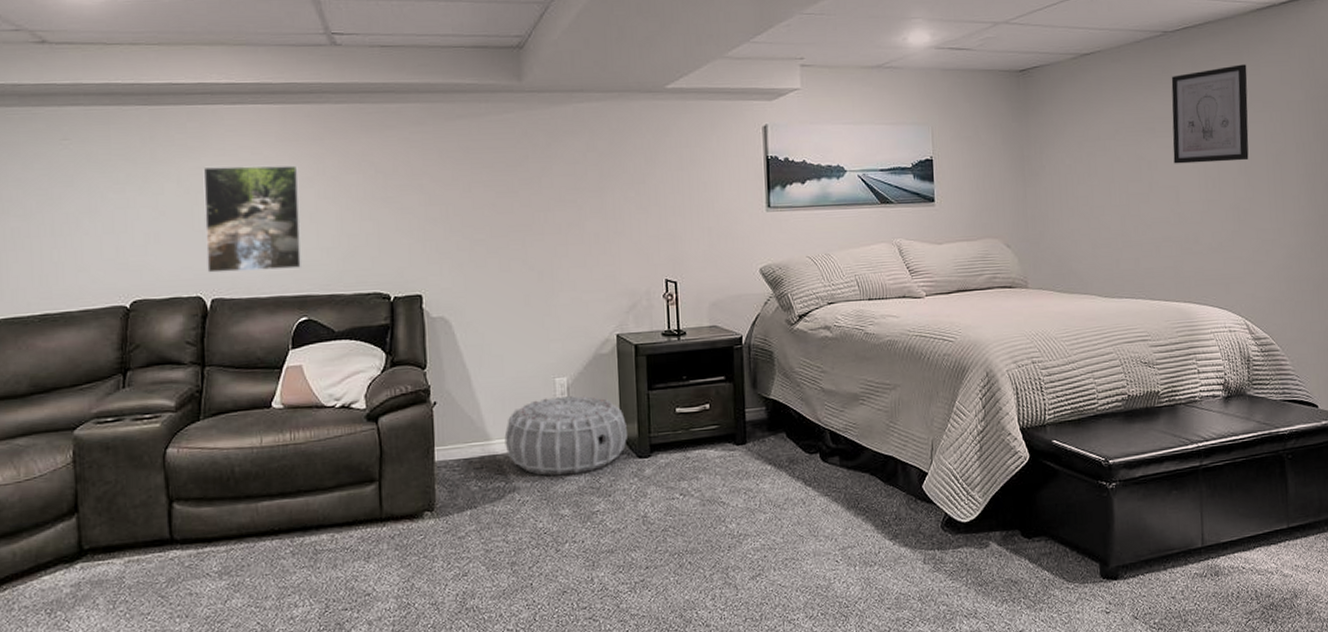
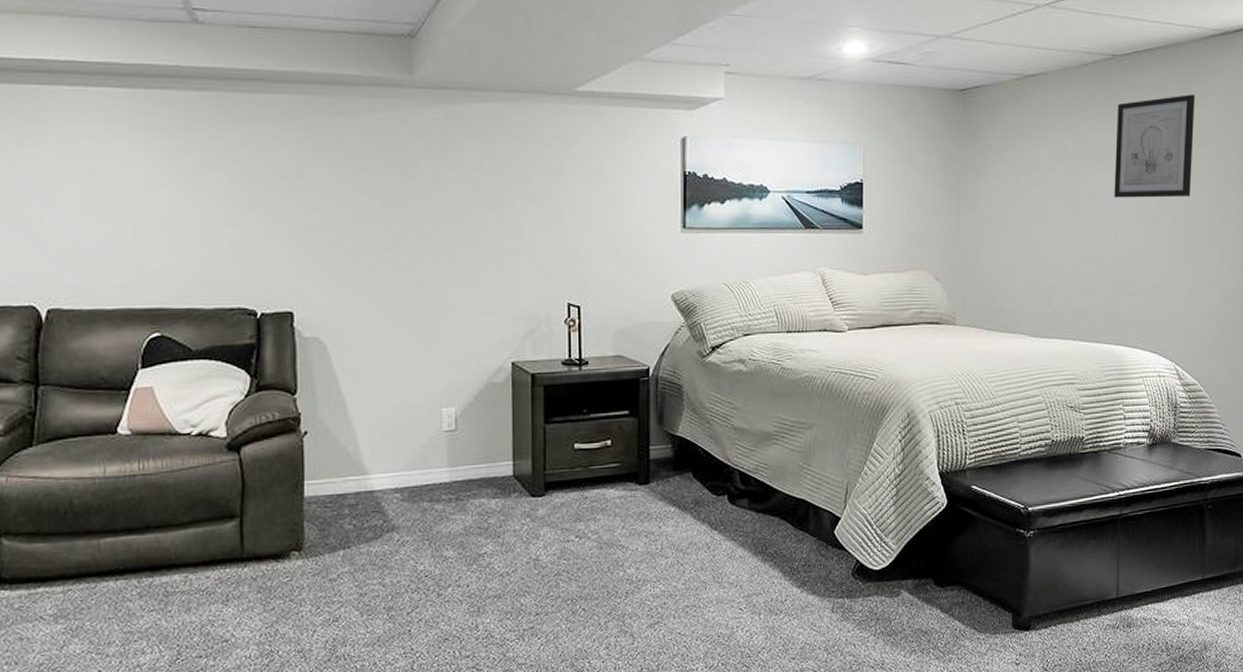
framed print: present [203,165,303,273] -> none [37,156,155,279]
air purifier: present [504,395,627,476] -> none [383,428,520,515]

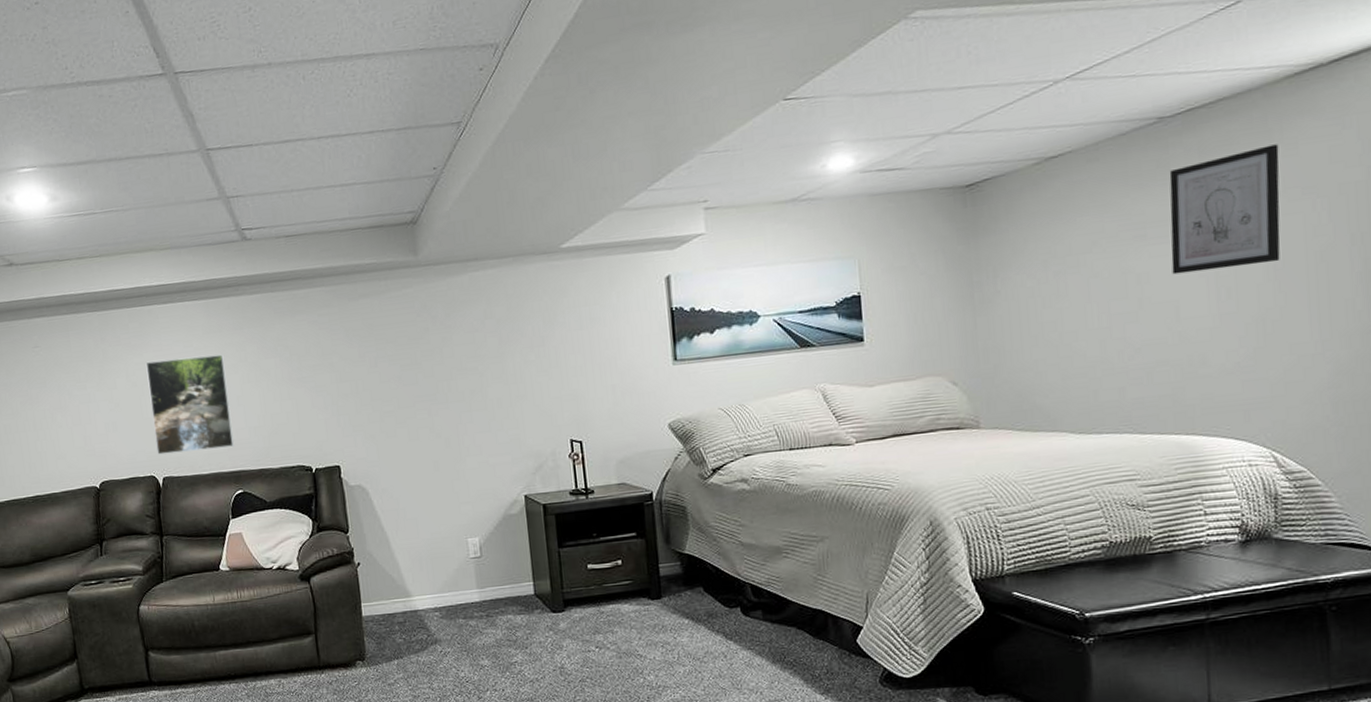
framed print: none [37,156,155,279] -> present [145,354,235,455]

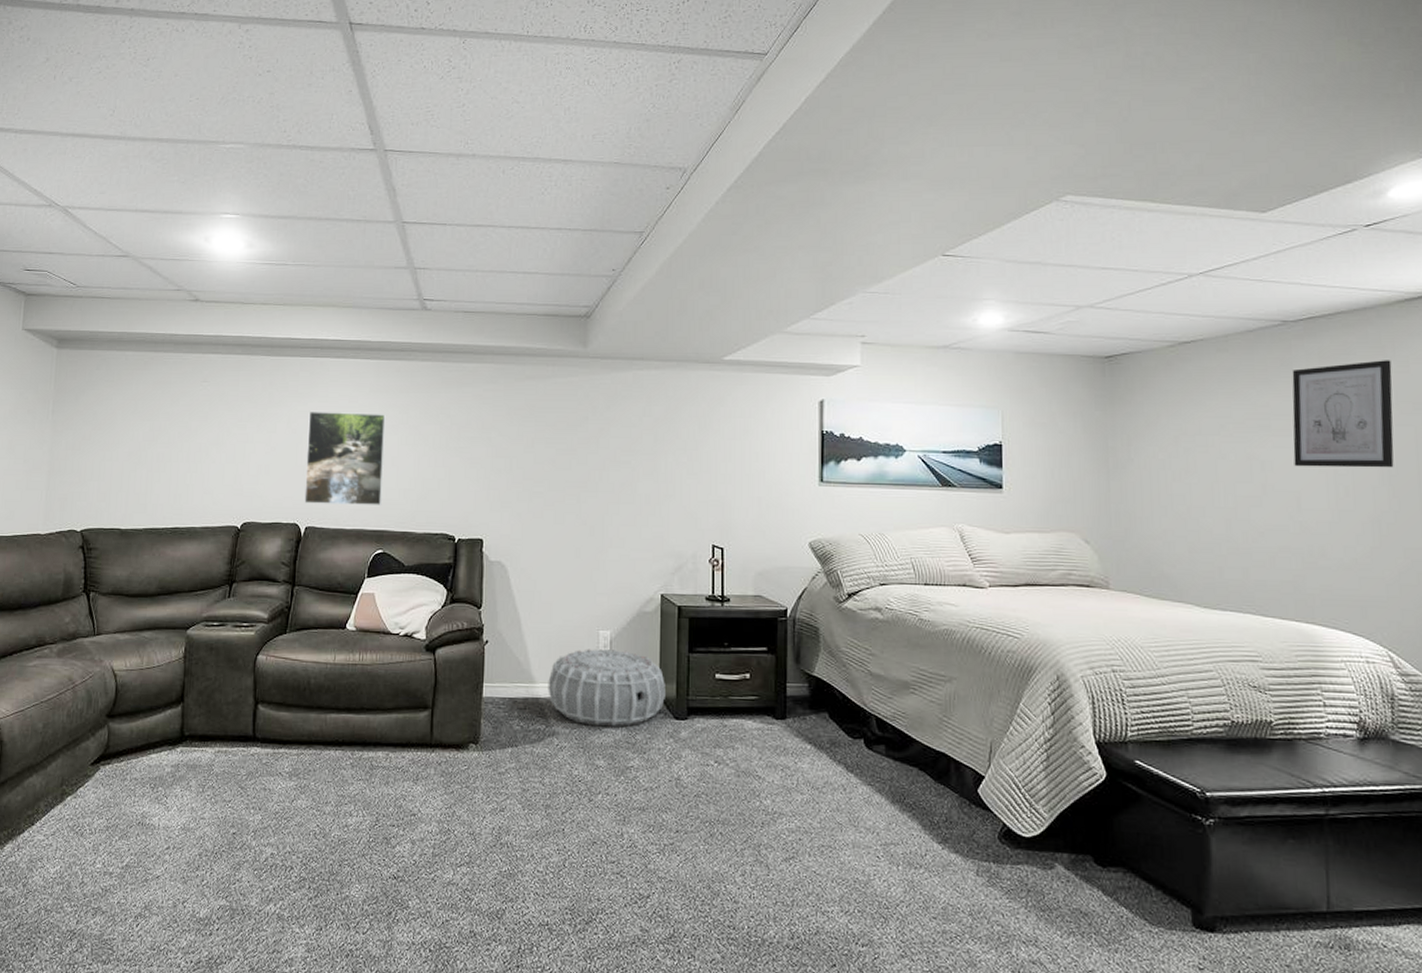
air purifier: none [423,554,541,629] -> present [548,649,665,727]

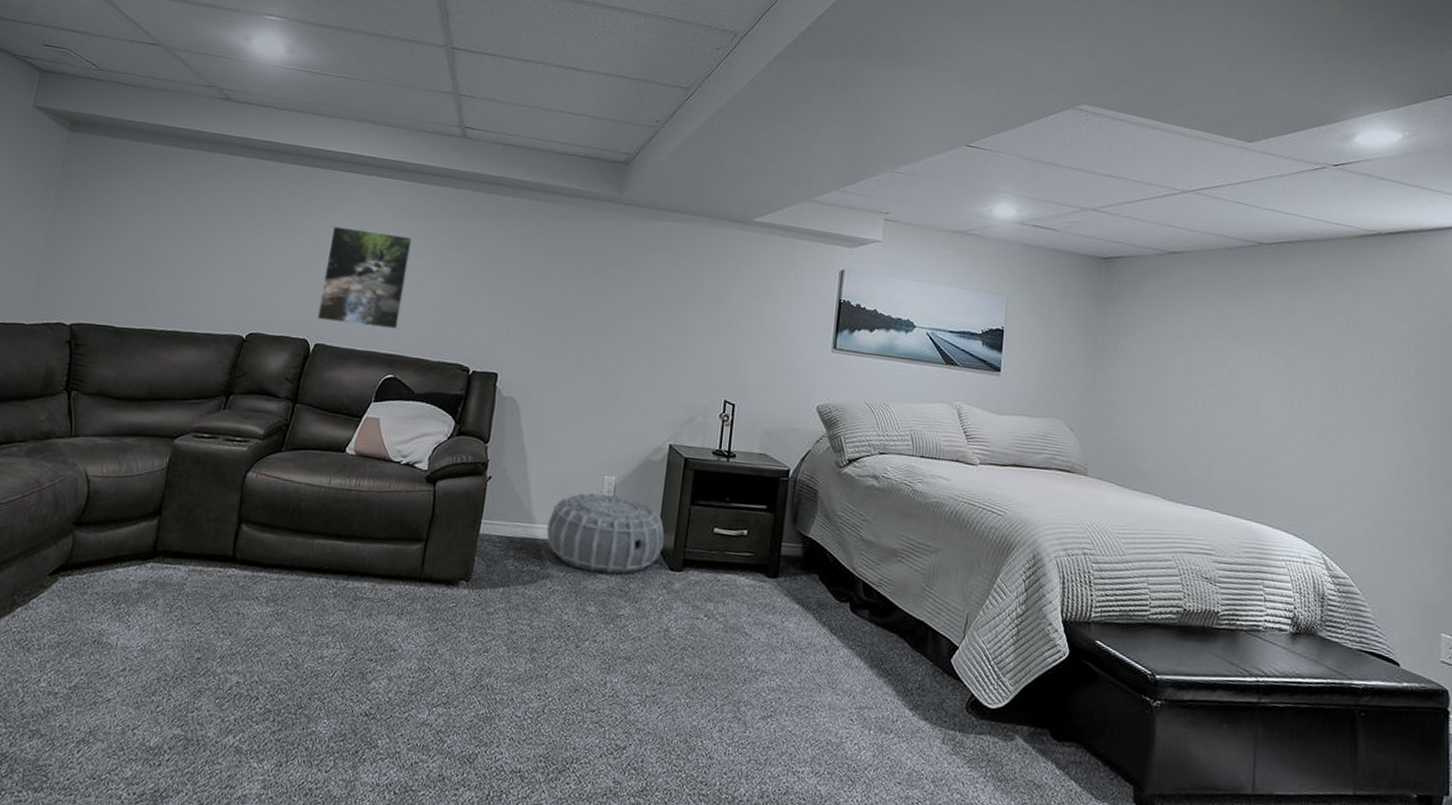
wall art: present [1292,360,1394,468] -> none [1257,287,1346,387]

